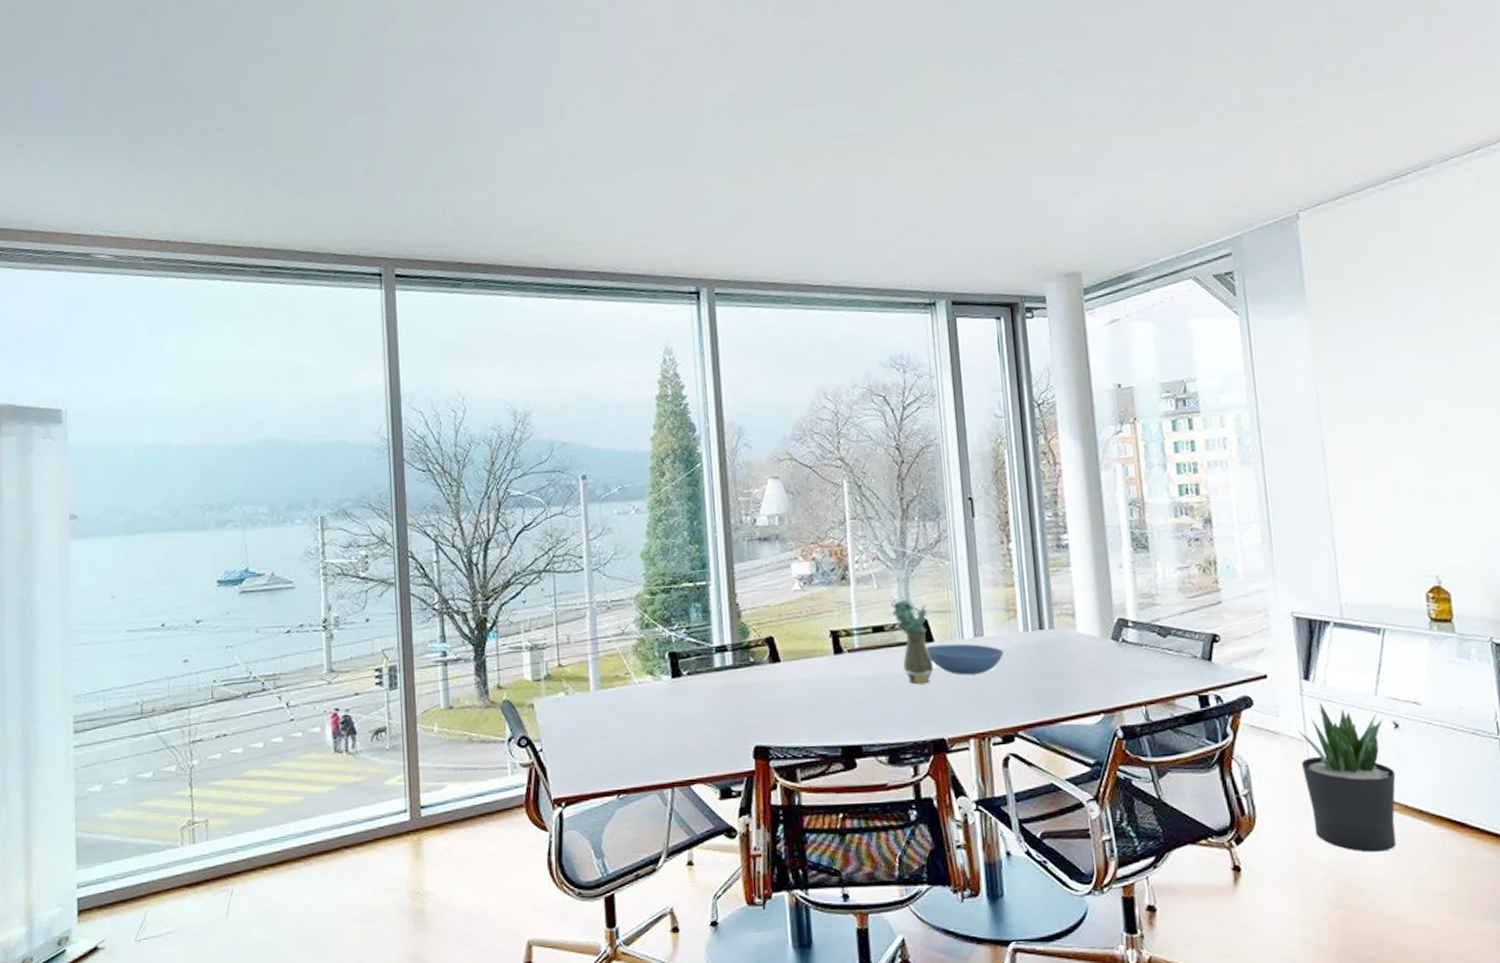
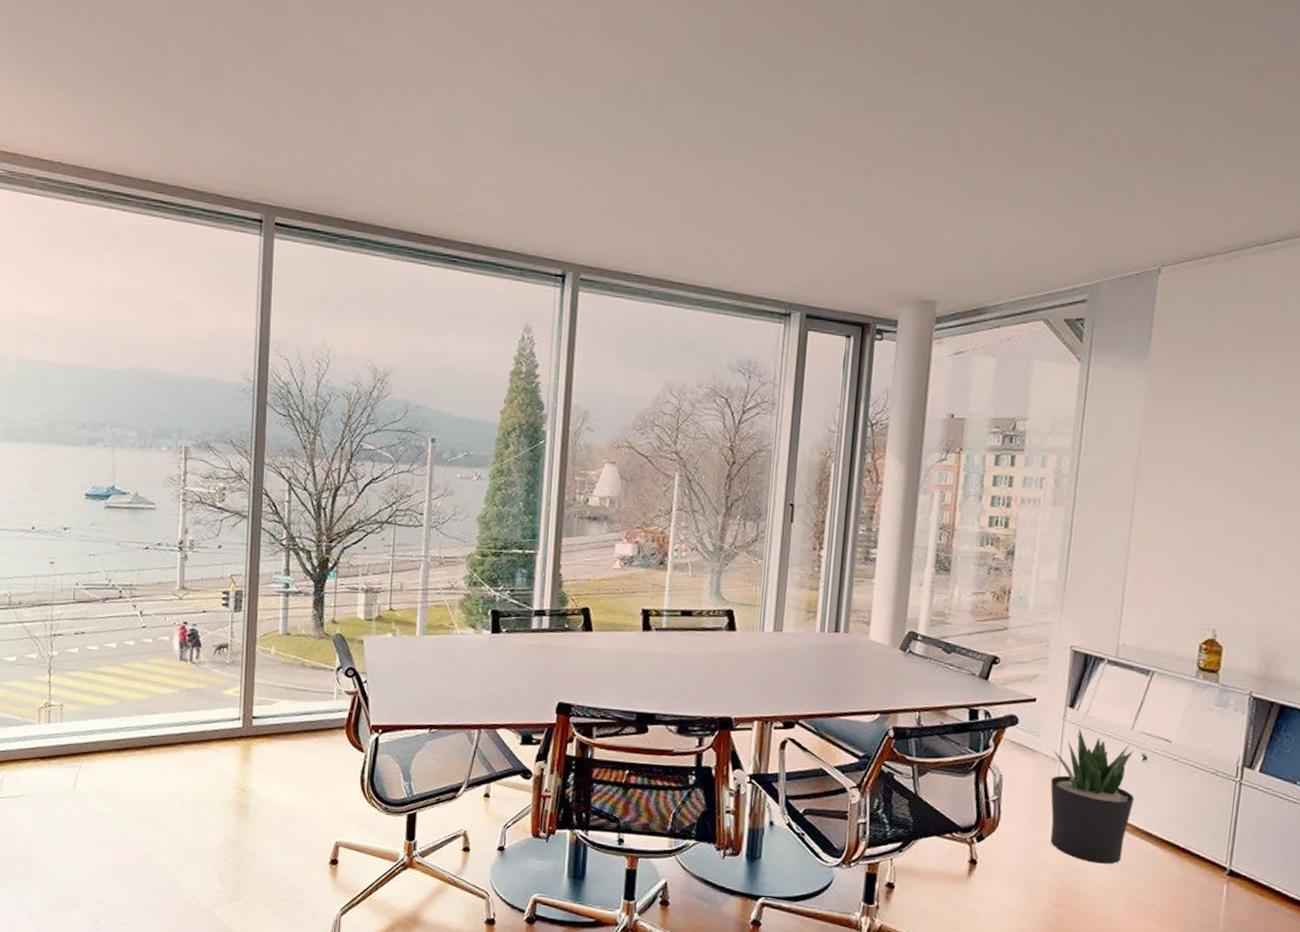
vase: present [890,597,933,683] -> none [701,586,734,667]
bowl: present [926,643,1004,675] -> none [728,634,799,665]

